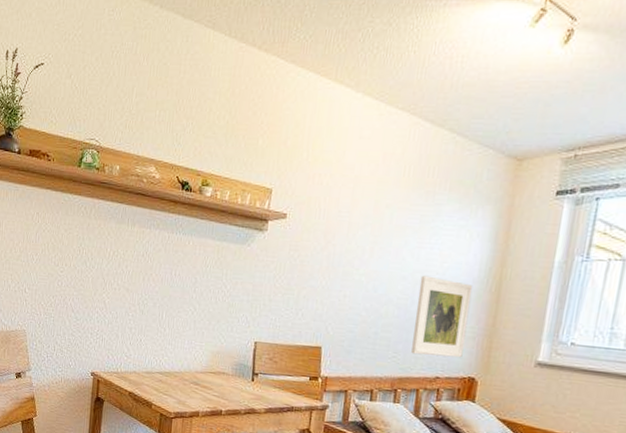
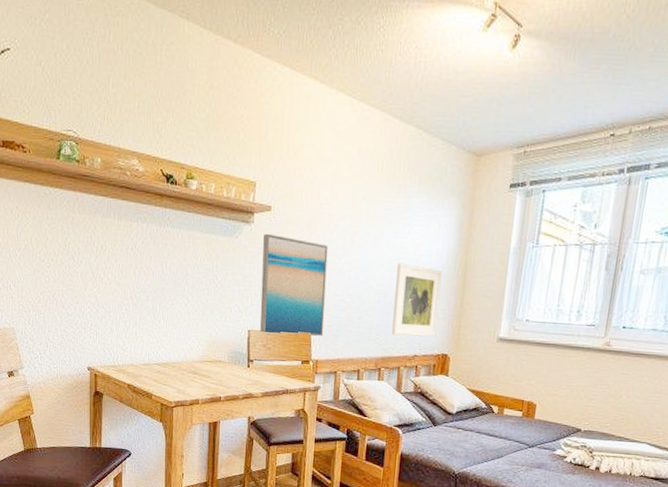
wall art: none [267,241,346,352] -> present [259,233,328,337]

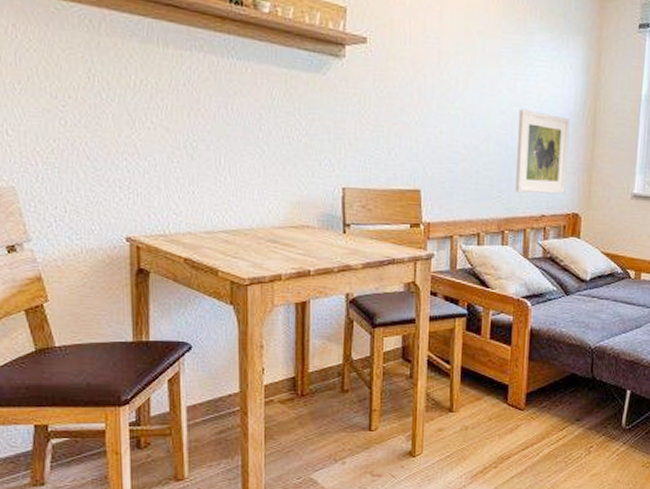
wall art: present [259,233,328,337] -> none [356,70,438,195]

